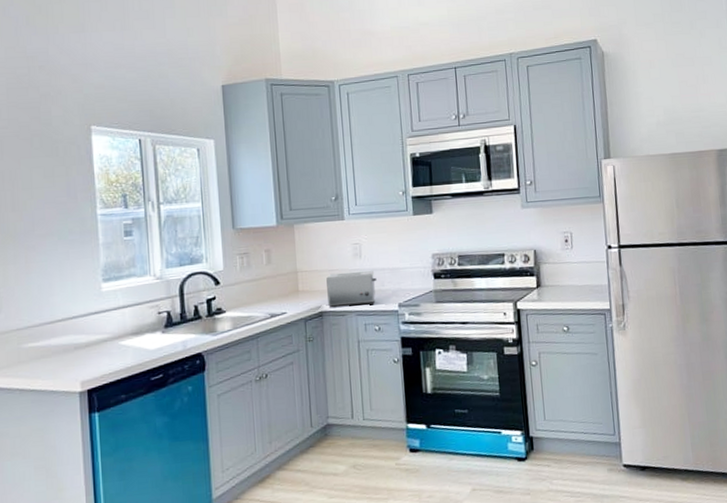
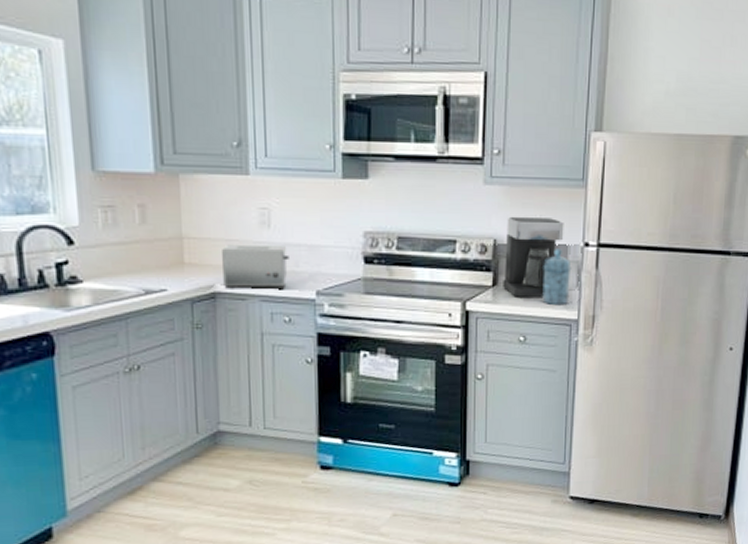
coffee maker: none [542,229,590,295] -> present [503,216,564,297]
canister: none [576,252,601,299] -> present [542,249,572,306]

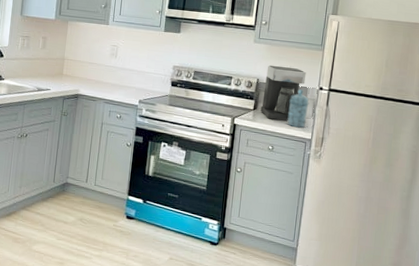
toaster: present [222,244,289,291] -> none [84,65,125,97]

